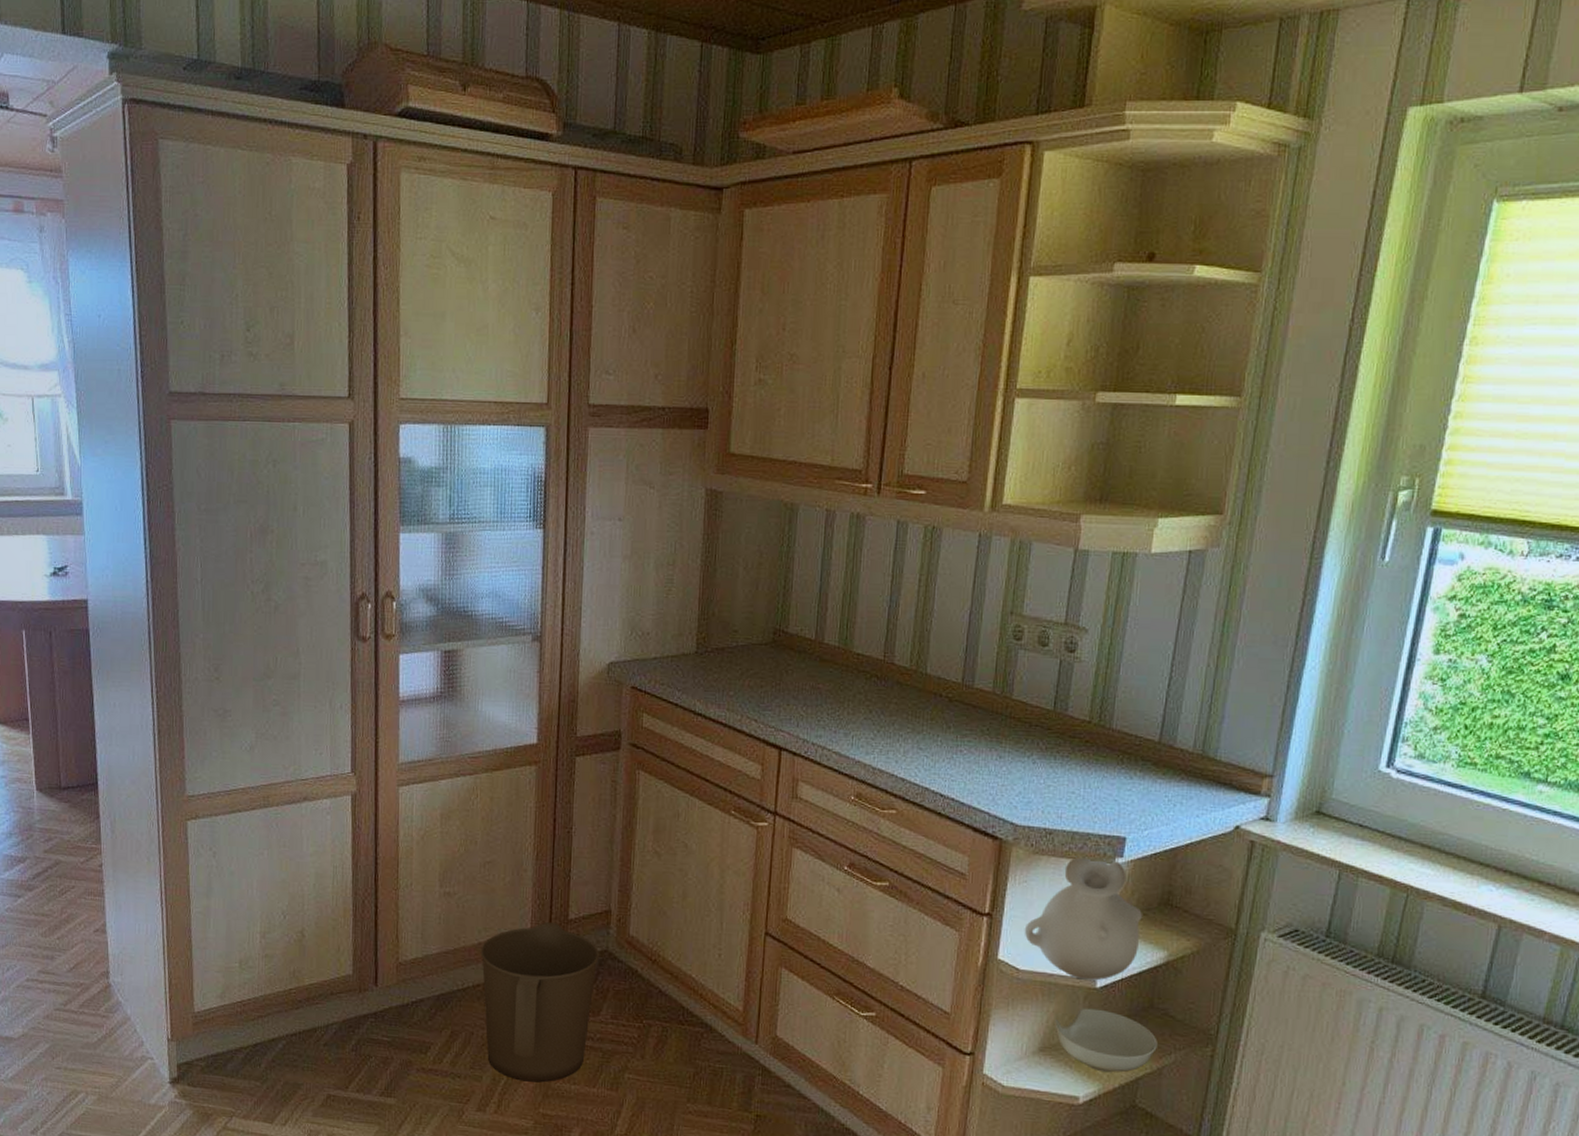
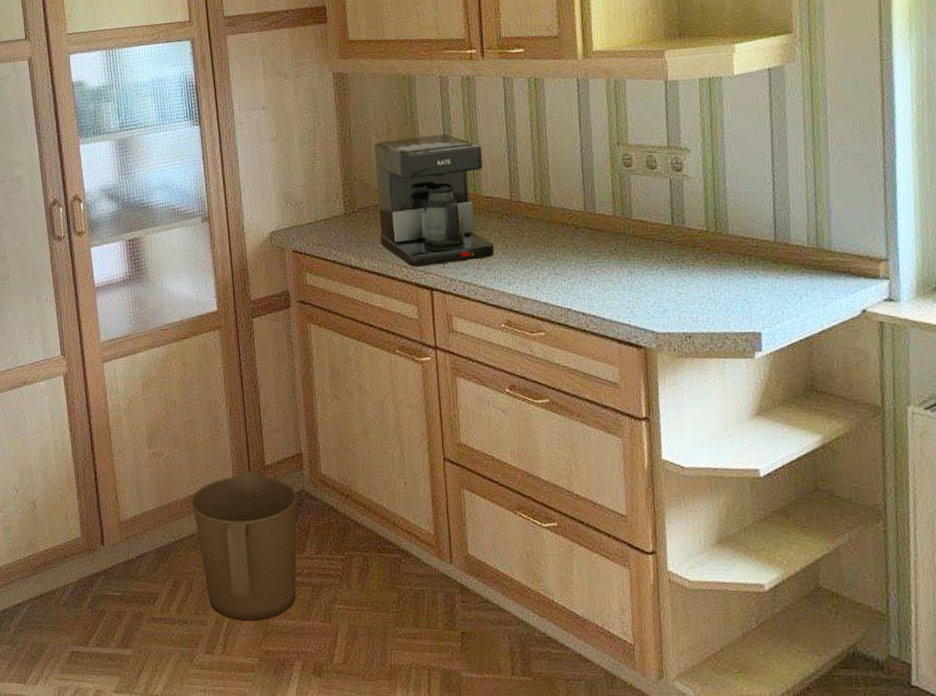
coffee maker: none [731,575,861,723] -> present [374,133,495,268]
ceramic jug: present [1024,856,1143,980] -> none [681,355,794,470]
bowl: present [1055,1007,1158,1073] -> none [726,497,830,557]

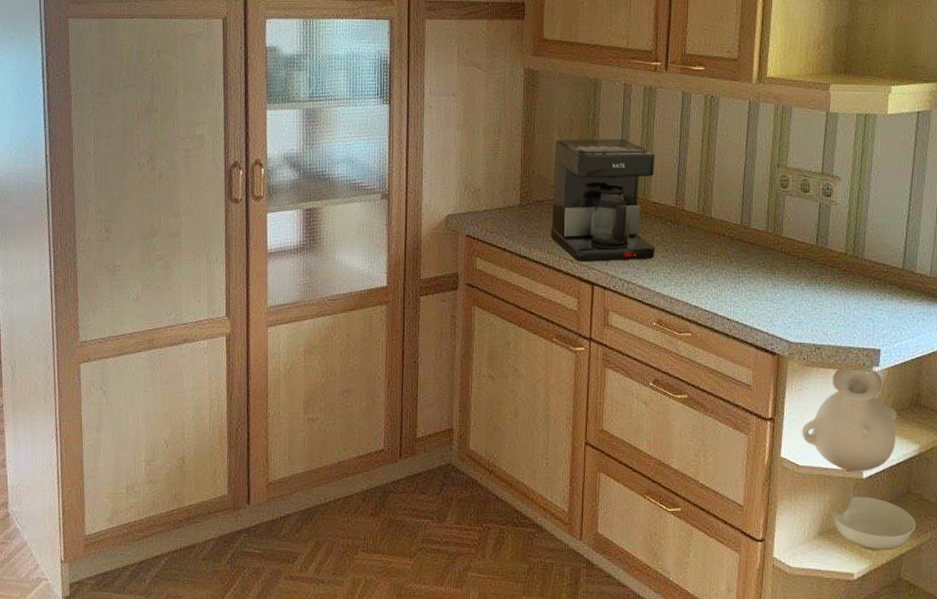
mug: present [191,470,297,621] -> none [340,441,443,584]
ceramic jug: none [681,355,794,470] -> present [801,367,898,472]
bowl: none [726,497,830,557] -> present [830,496,916,551]

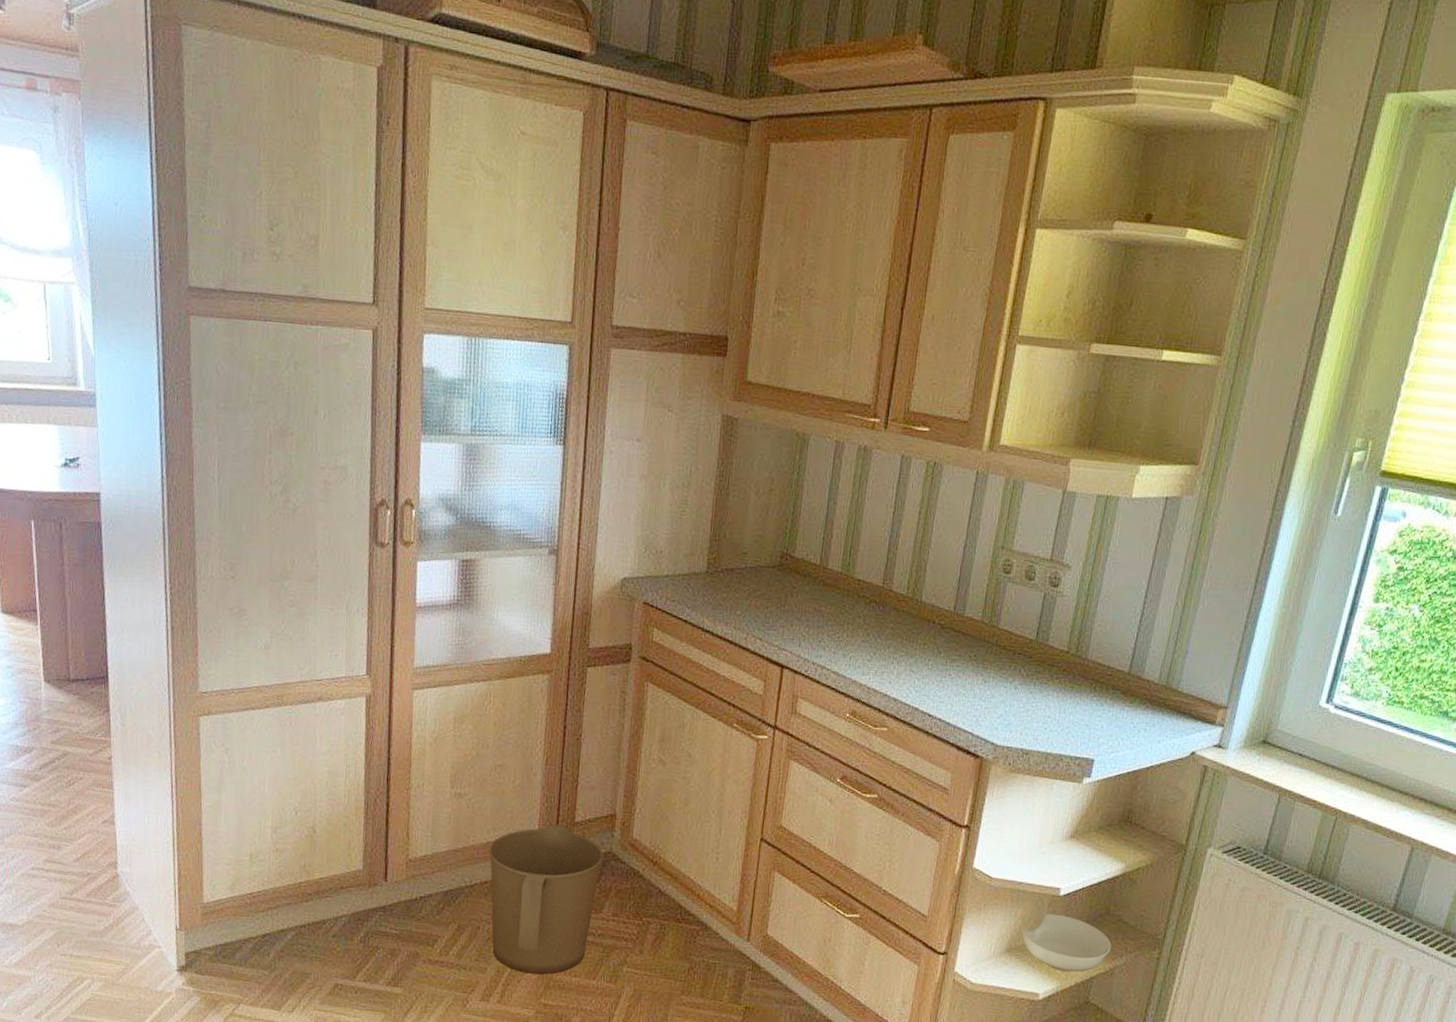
mug: none [340,441,443,584] -> present [488,824,603,975]
coffee maker: present [550,138,655,263] -> none [738,500,865,644]
ceramic jug: present [801,367,898,472] -> none [998,775,1105,889]

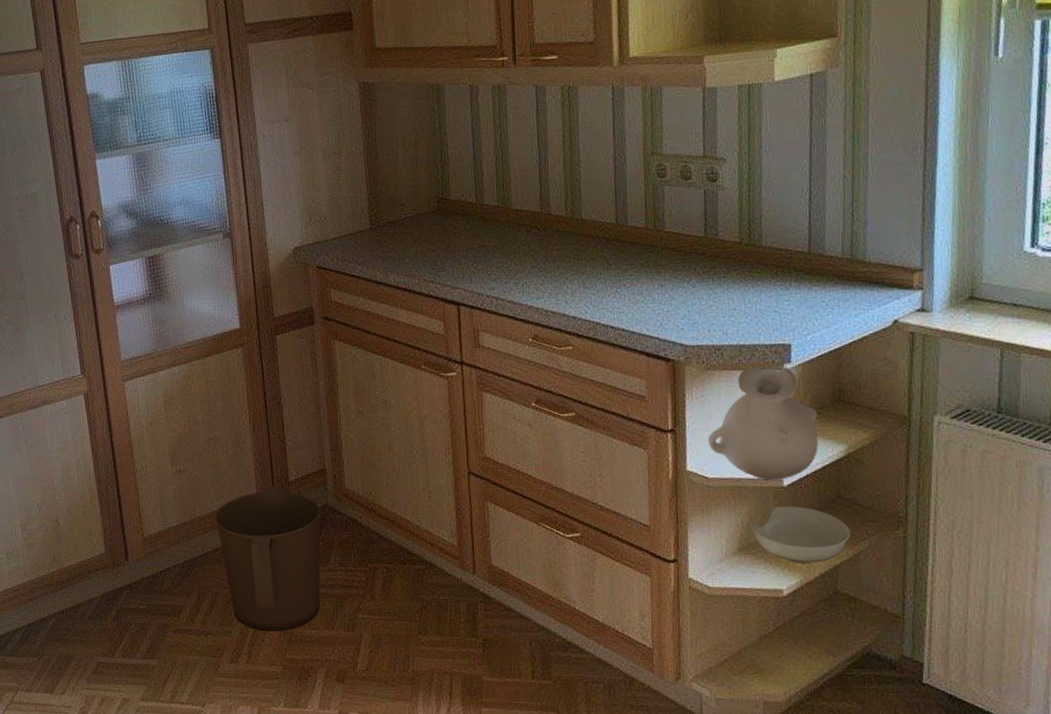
ceramic jug: none [998,775,1105,889] -> present [707,366,819,480]

